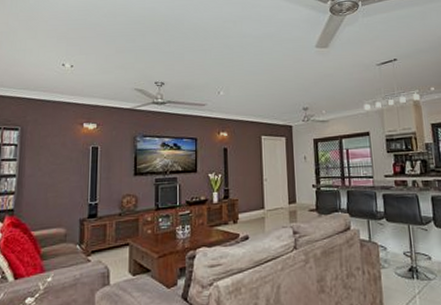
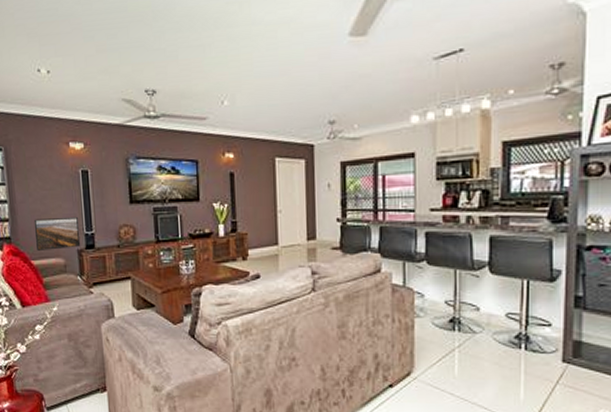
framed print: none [39,189,85,221] -> present [33,217,81,251]

